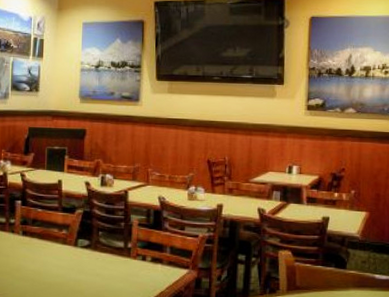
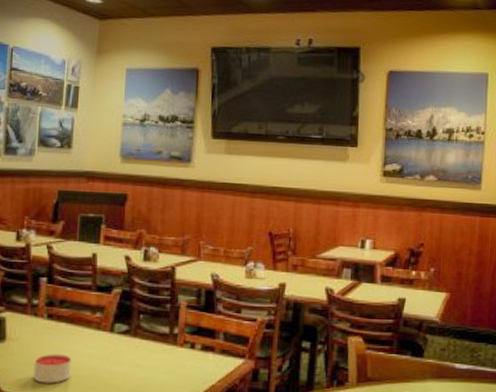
candle: none [12,264,43,289] -> present [33,354,72,384]

